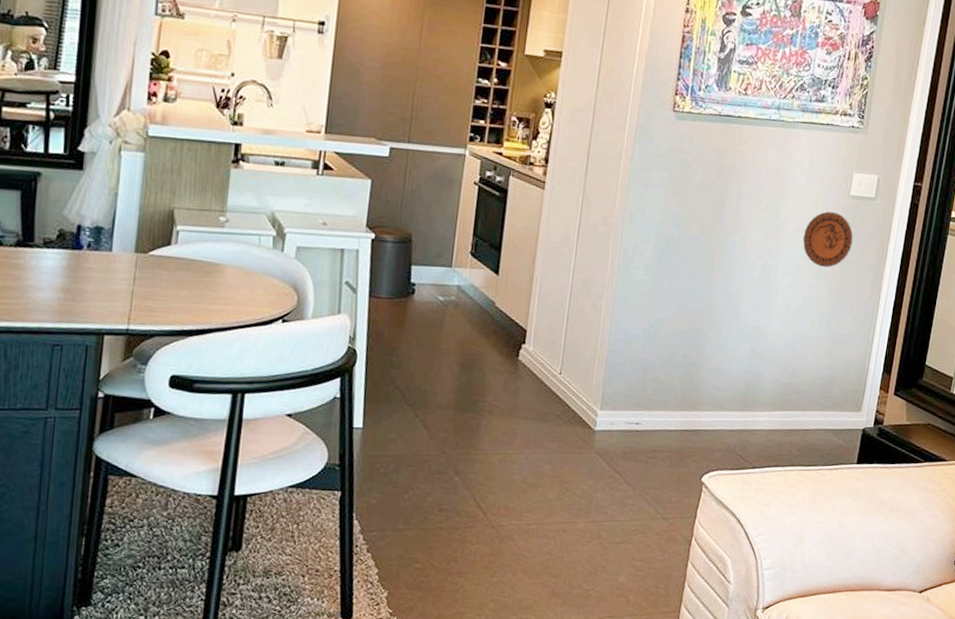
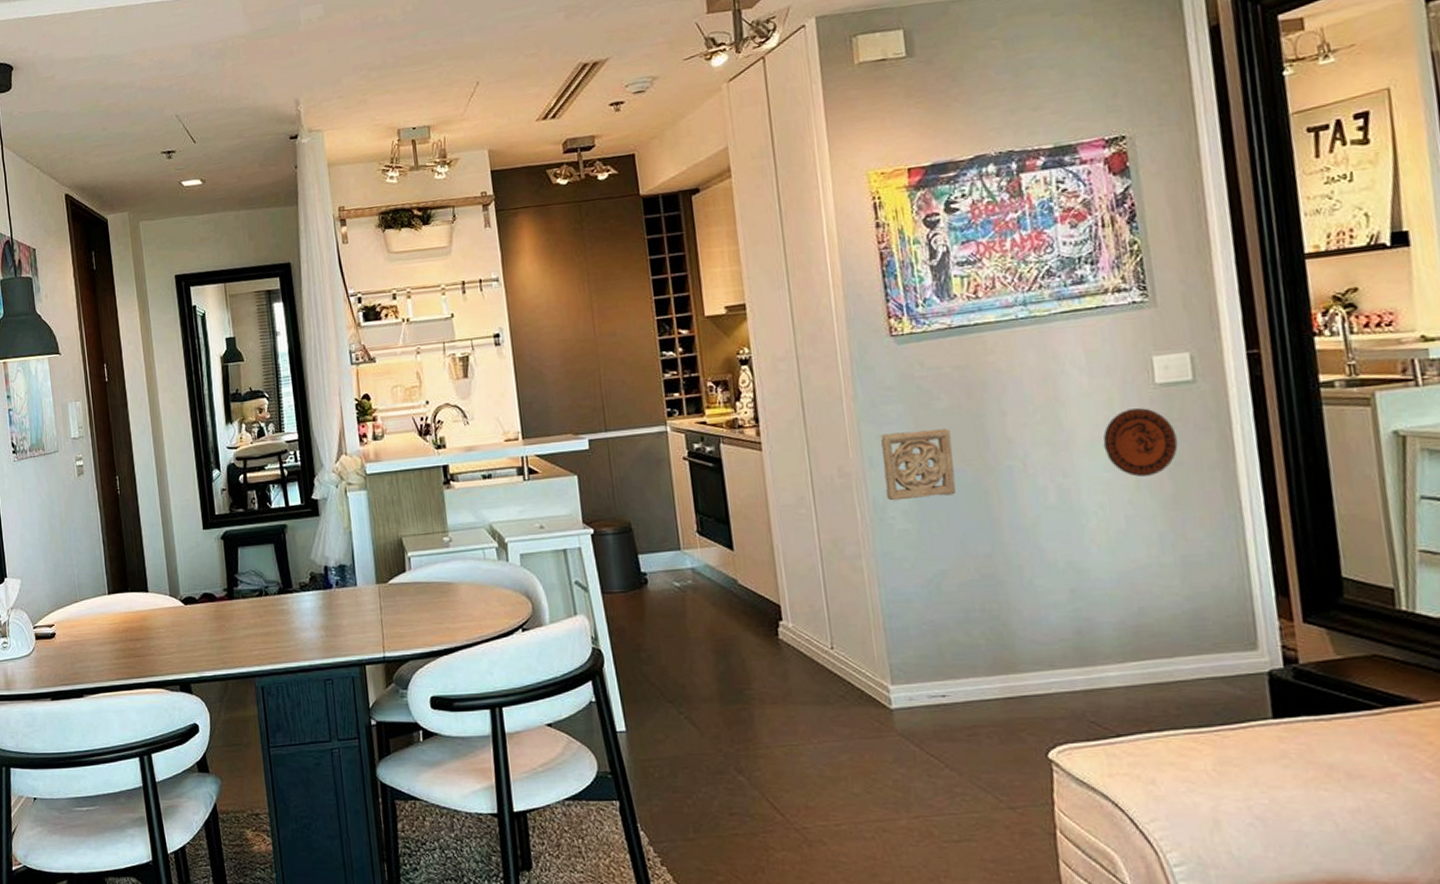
wall ornament: none [636,195,698,257] -> present [880,428,956,501]

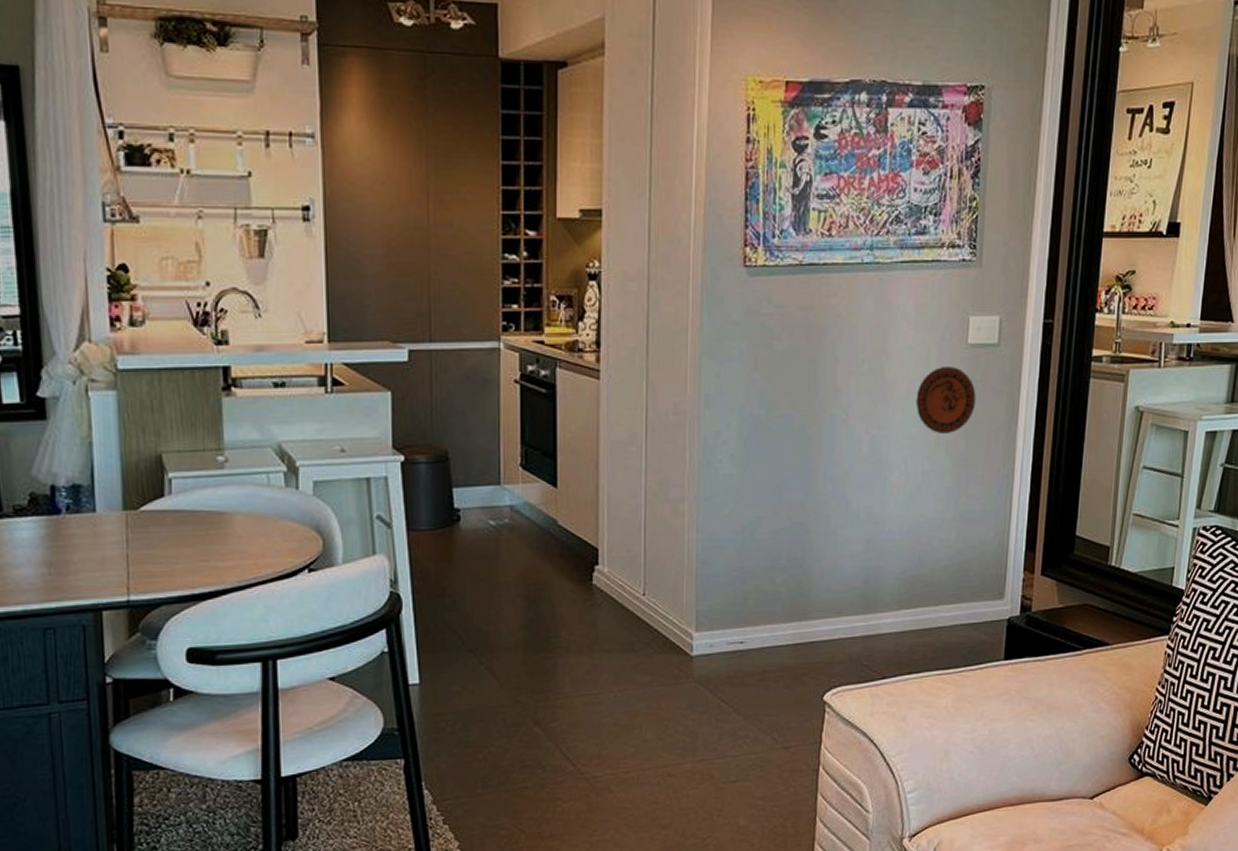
wall ornament: present [880,428,956,501] -> none [718,371,785,443]

